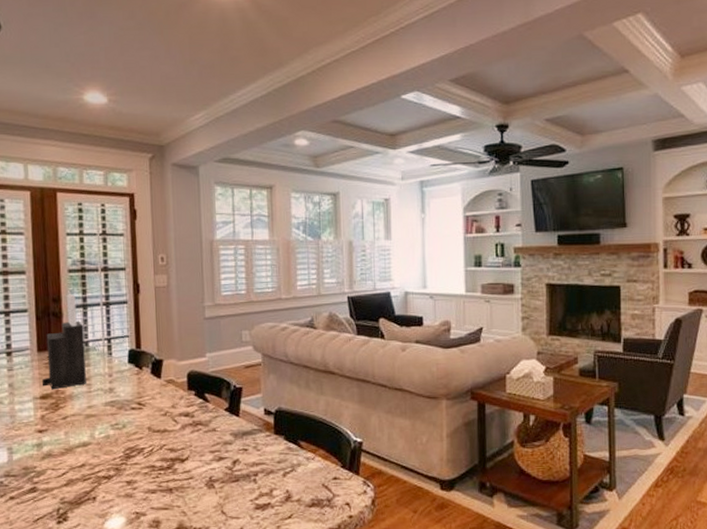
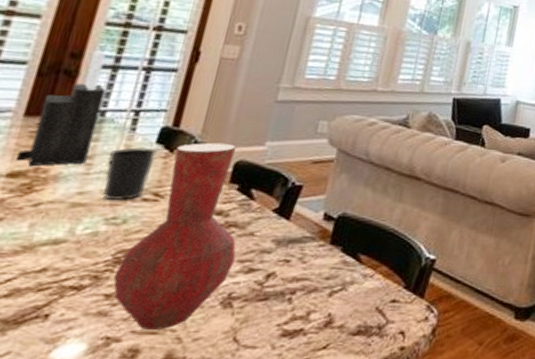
cup: none [99,368,131,411] -> present [103,147,157,202]
vase: none [128,358,207,506] -> present [113,142,237,329]

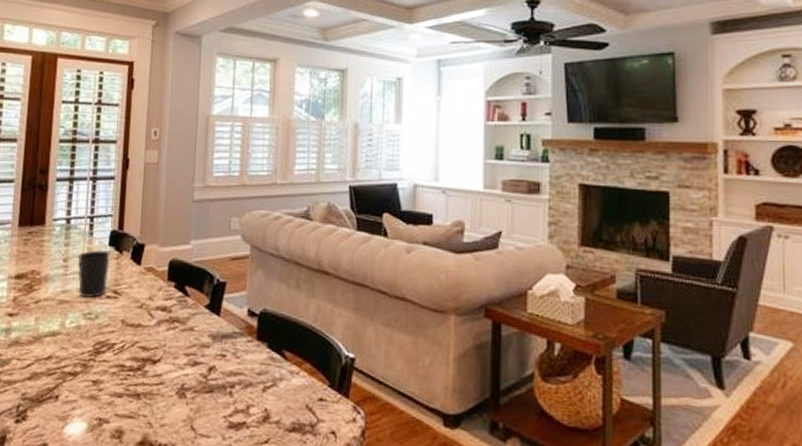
knife block: present [16,50,106,167] -> none [19,166,68,270]
vase: present [113,142,237,329] -> none [96,243,182,414]

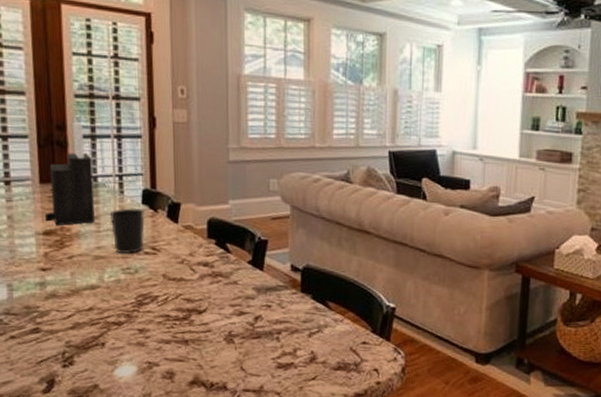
knife block: none [19,166,68,270] -> present [45,122,95,226]

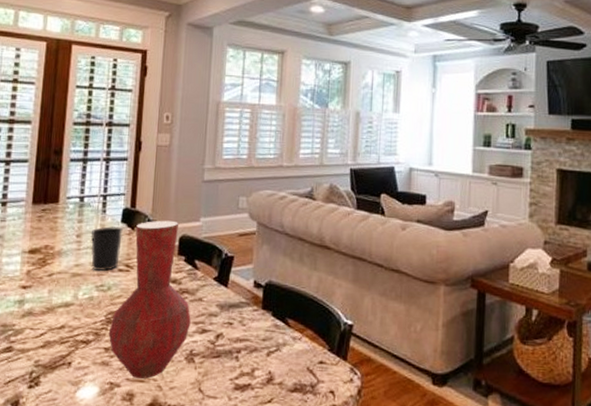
knife block: present [45,122,95,226] -> none [33,147,81,245]
vase: none [140,202,227,358] -> present [108,220,191,379]

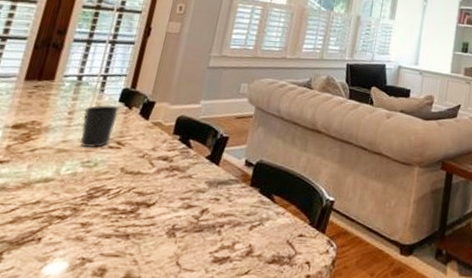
vase: present [108,220,191,379] -> none [87,101,179,253]

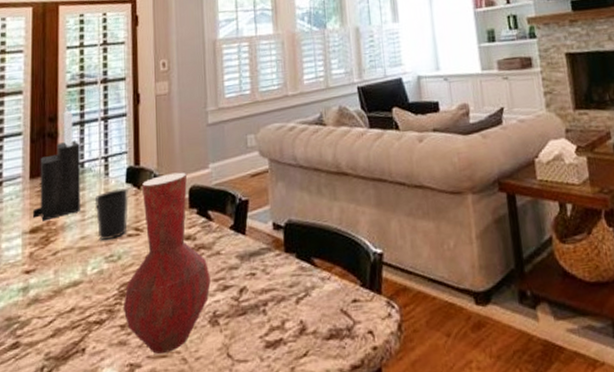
knife block: none [19,28,83,120] -> present [33,111,80,222]
vase: none [87,101,179,253] -> present [123,172,211,354]

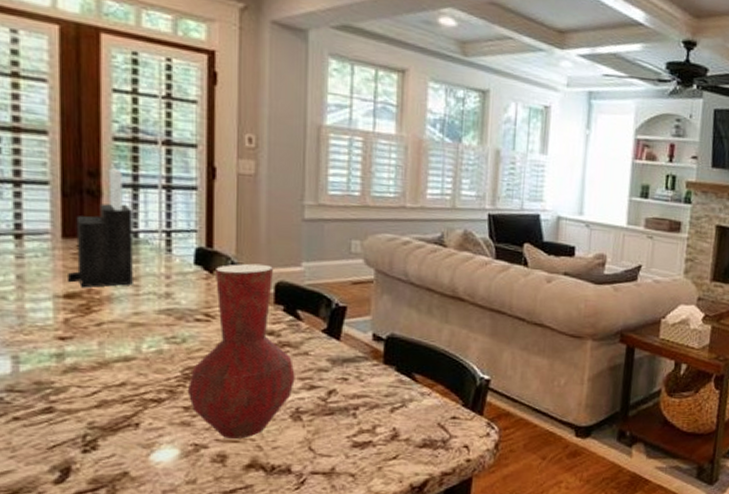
cup: present [94,188,128,240] -> none [152,268,197,322]

